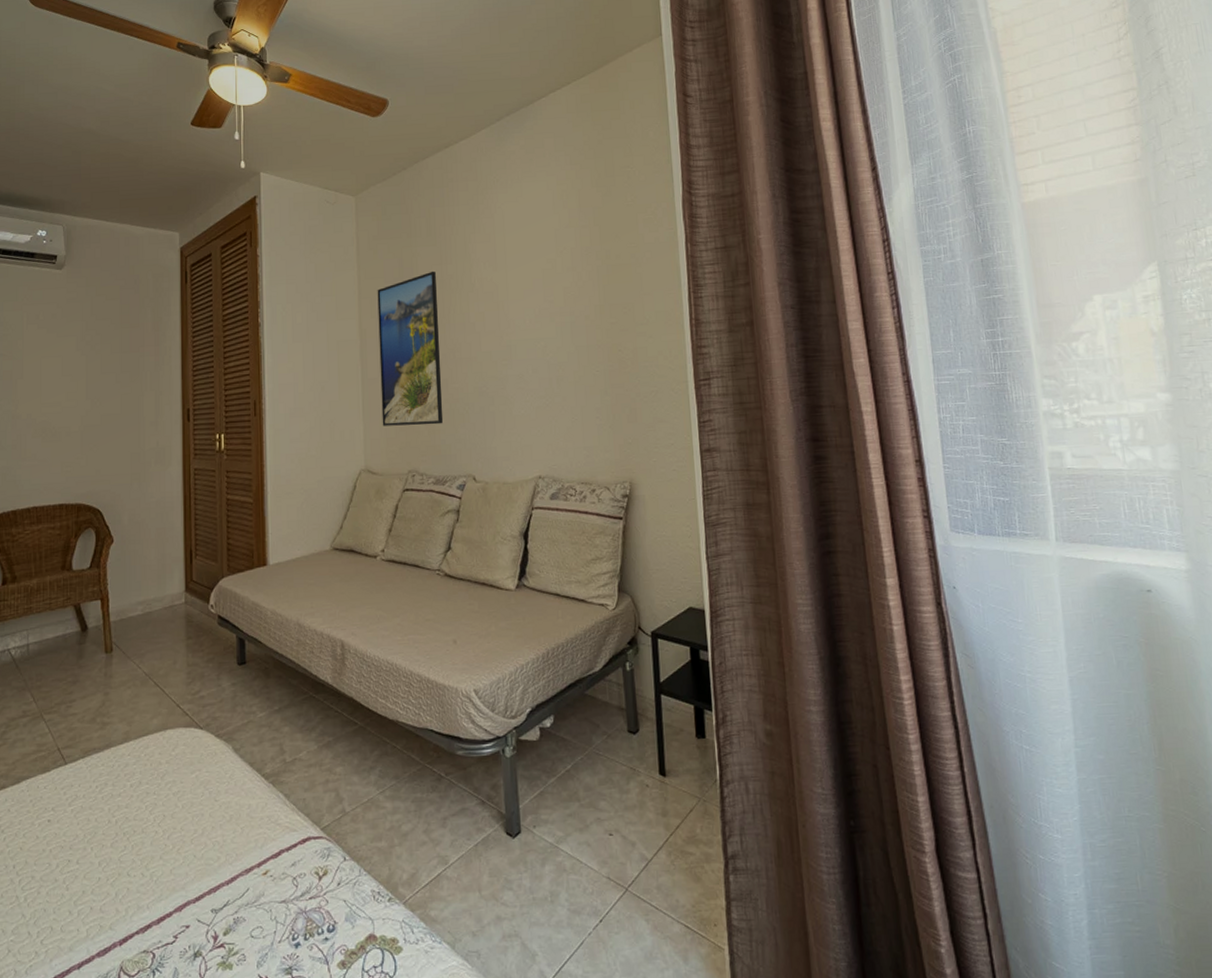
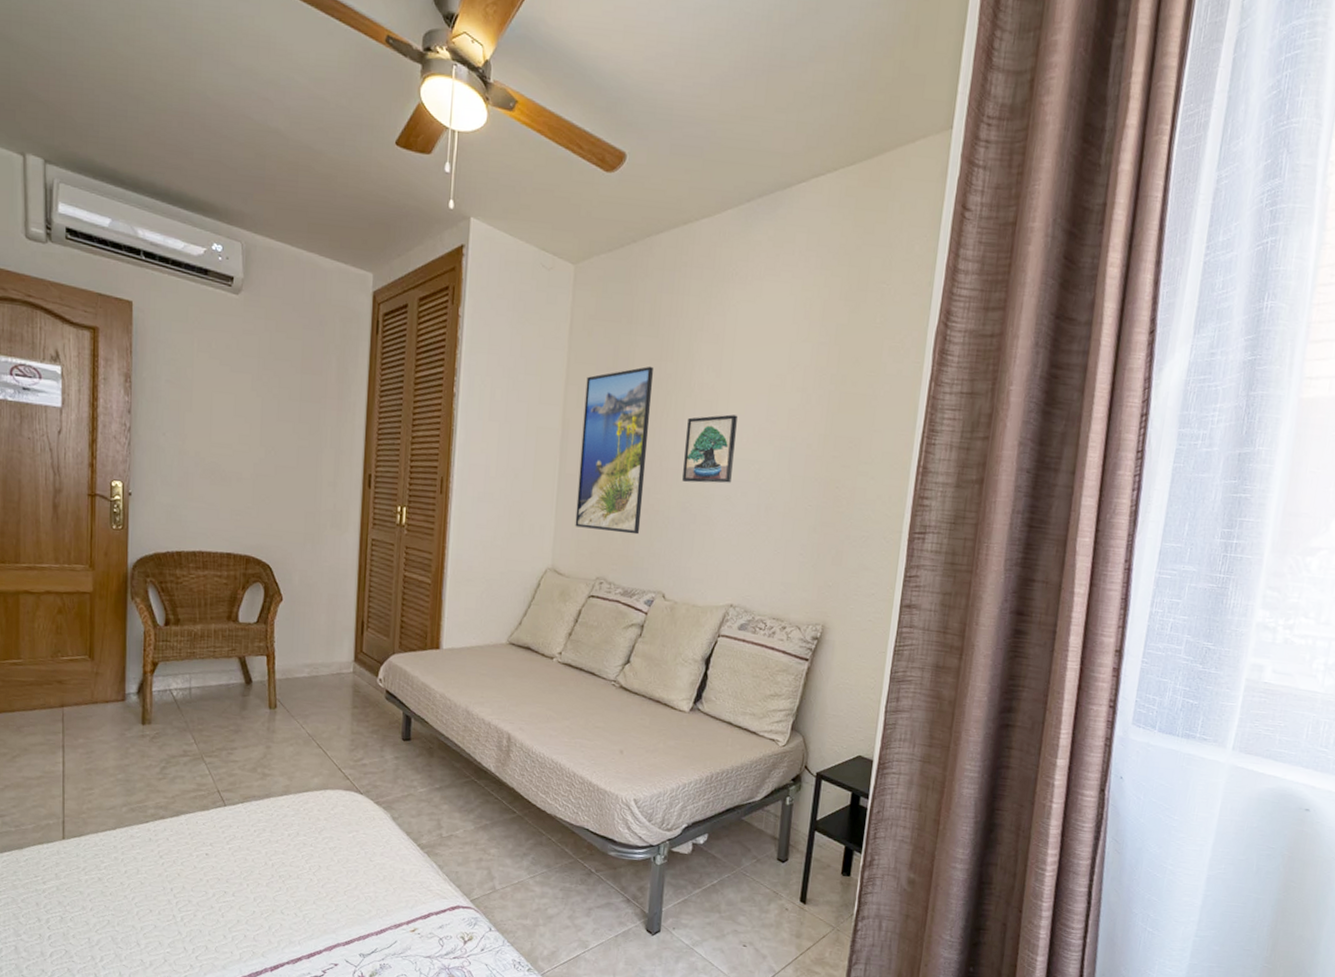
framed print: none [473,301,521,369] -> present [682,414,738,484]

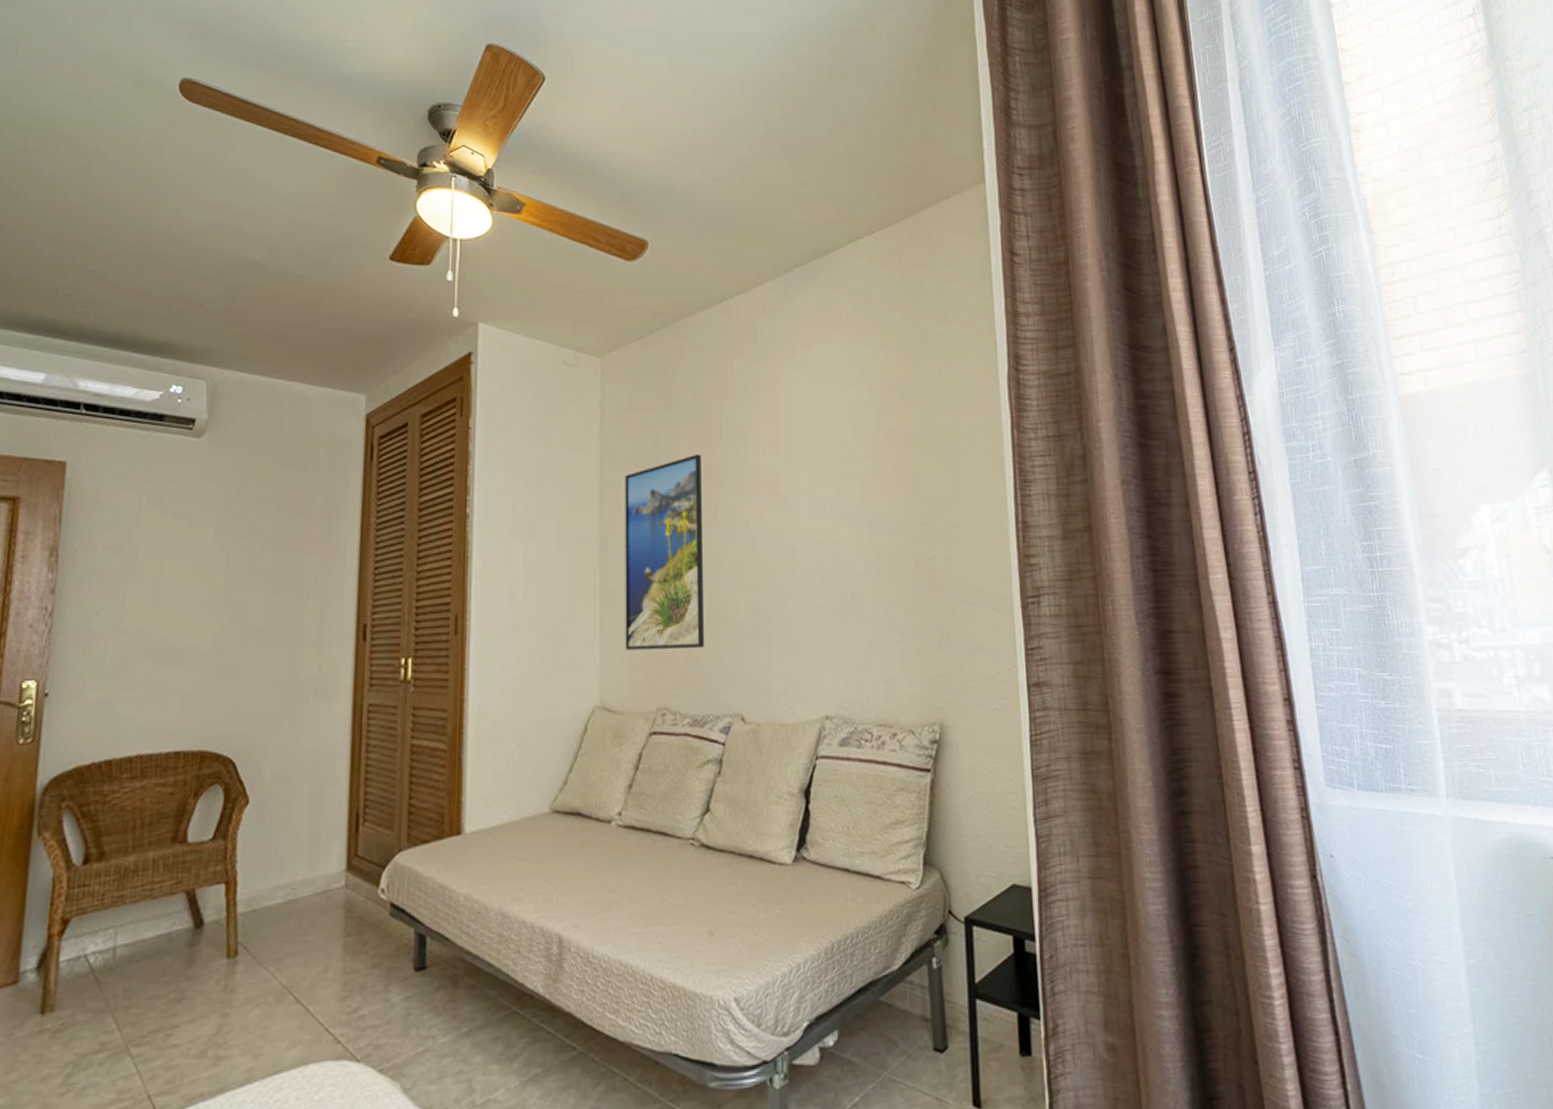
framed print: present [682,414,738,484] -> none [748,494,806,579]

